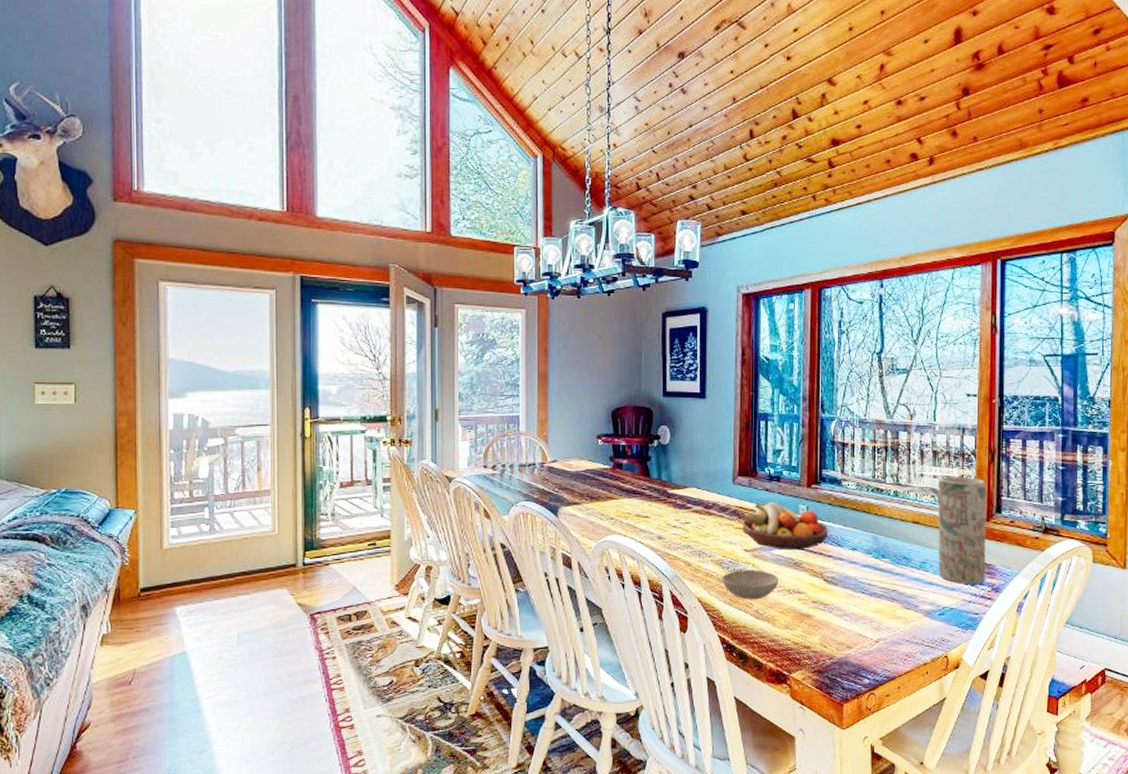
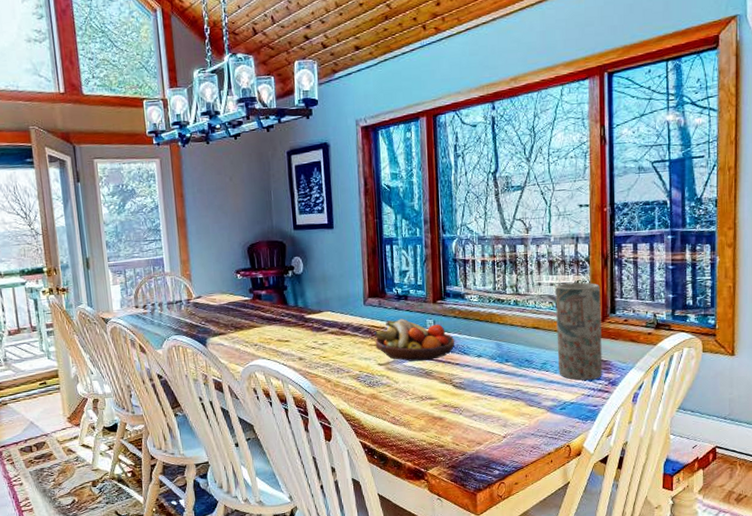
bowl: present [722,570,780,600] -> none [360,381,413,409]

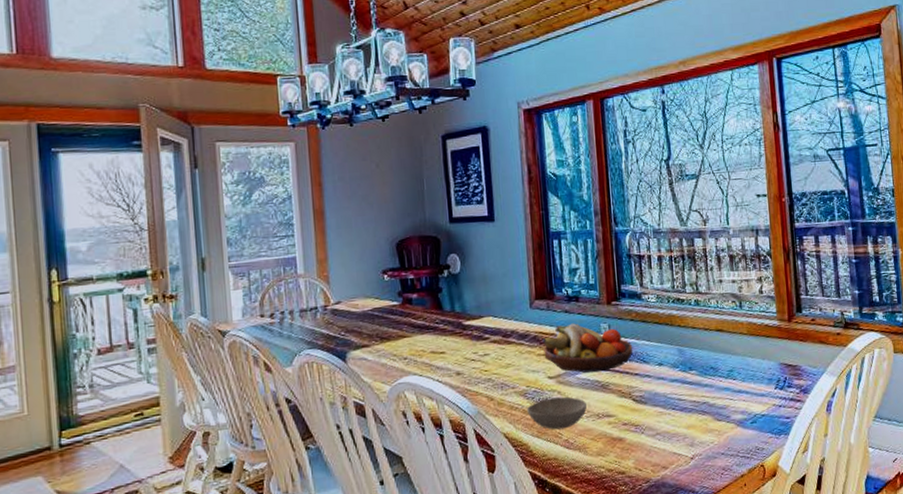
bowl: none [360,381,413,409] -> present [527,396,588,430]
vase: present [555,282,602,380] -> none [737,278,793,389]

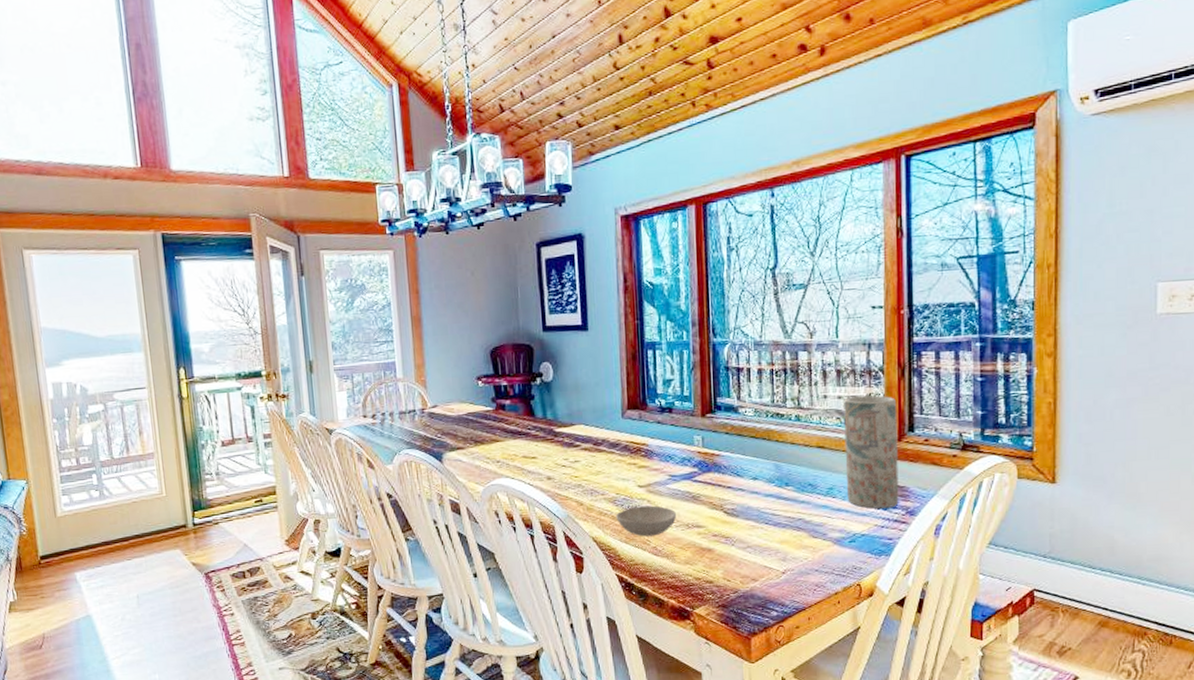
fruit bowl: present [542,323,633,373] -> none [633,434,727,484]
vase: none [737,278,793,389] -> present [844,395,899,509]

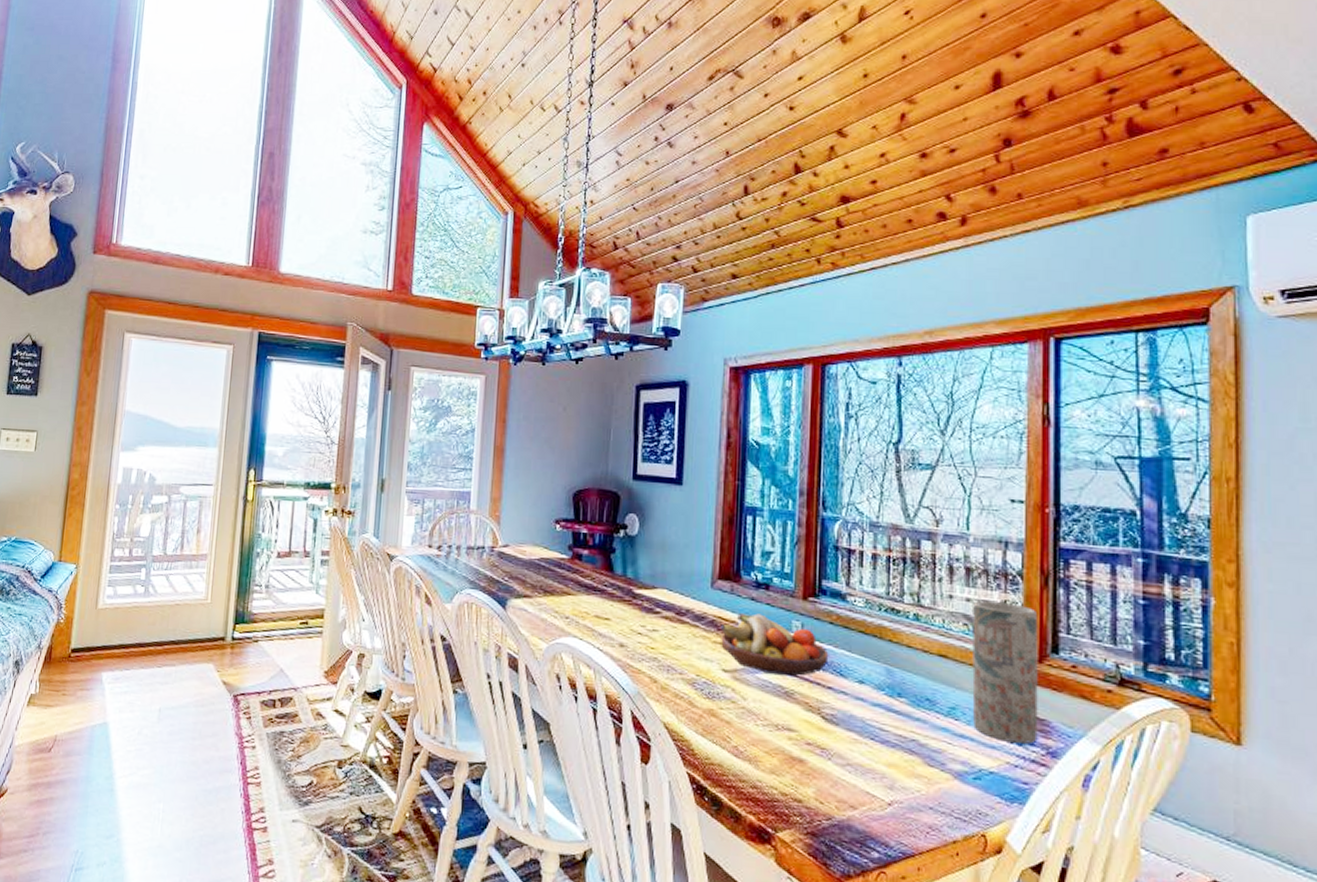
bowl: present [616,505,677,537] -> none [694,693,765,733]
fruit bowl: none [633,434,727,484] -> present [720,613,829,677]

